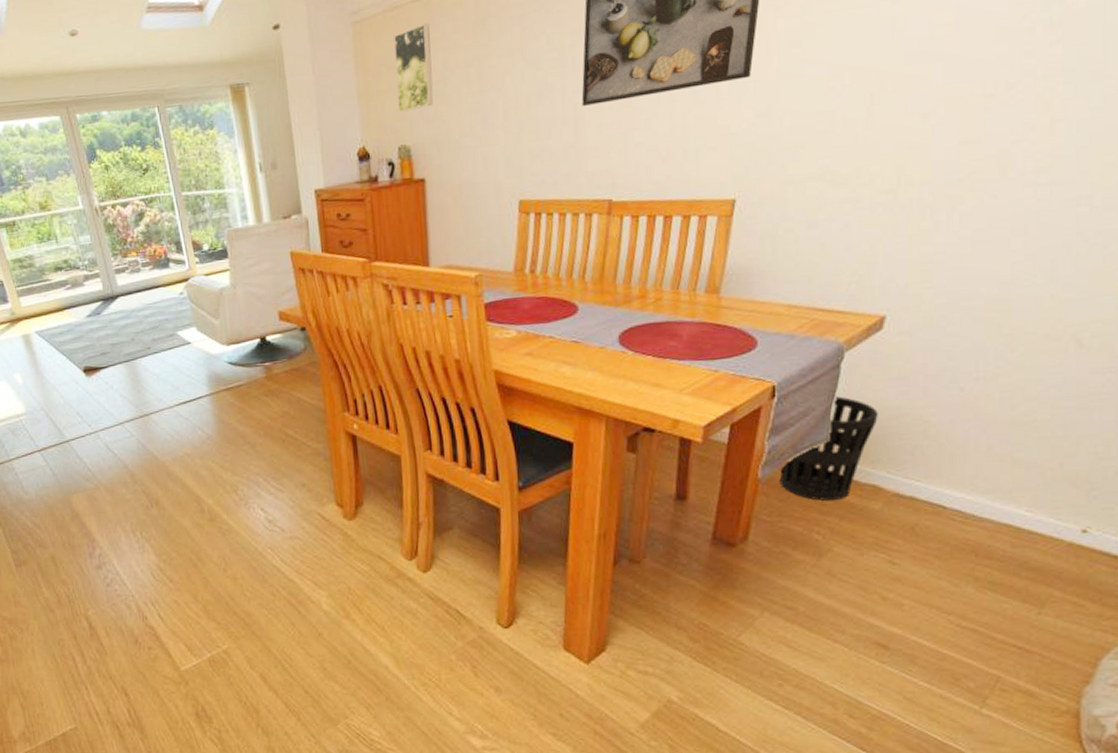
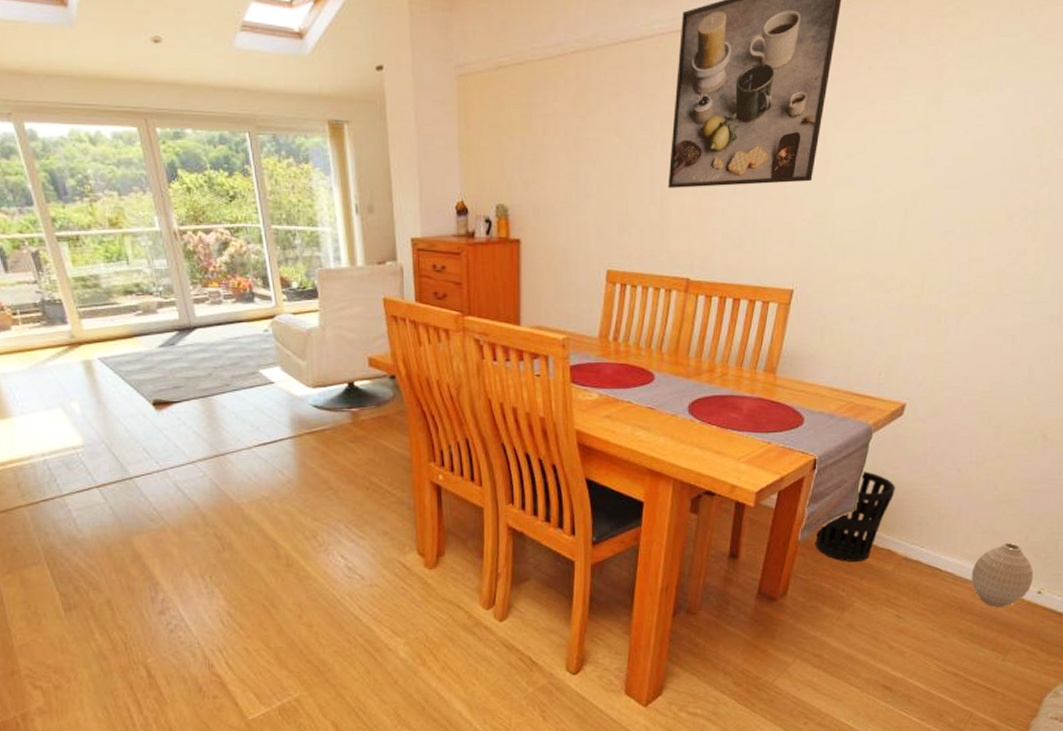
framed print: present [394,23,434,112] -> none [497,87,532,171]
vase: none [987,471,1075,550] -> present [971,542,1034,607]

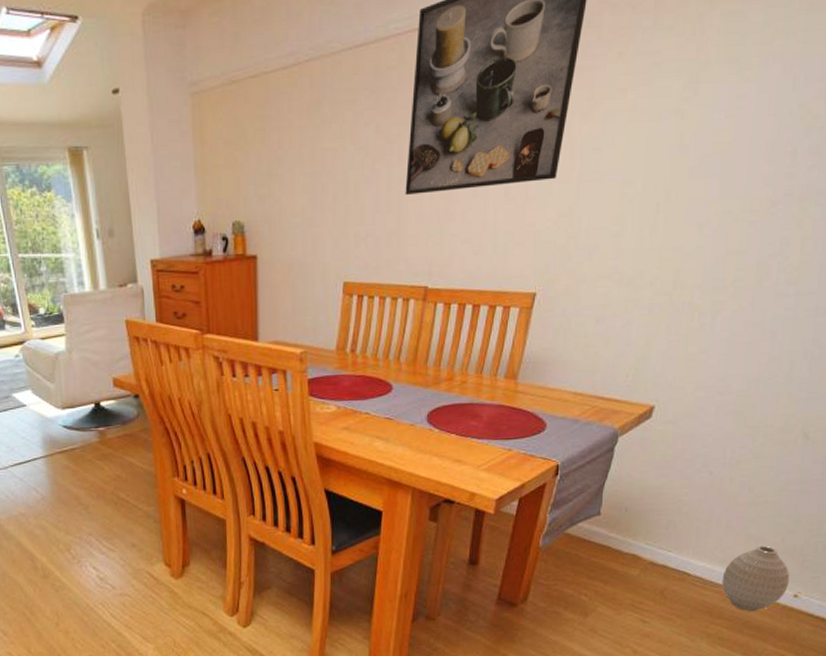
wastebasket: present [815,470,895,562] -> none [557,475,642,567]

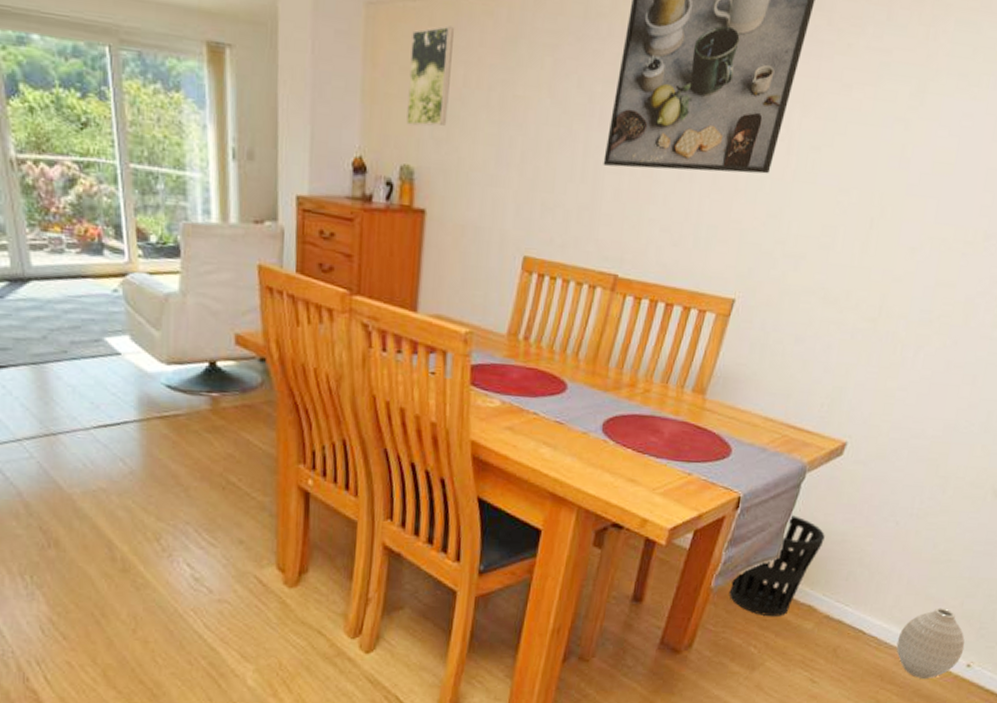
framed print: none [232,100,268,188] -> present [406,25,454,126]
wastebasket: none [557,475,642,567] -> present [729,514,825,616]

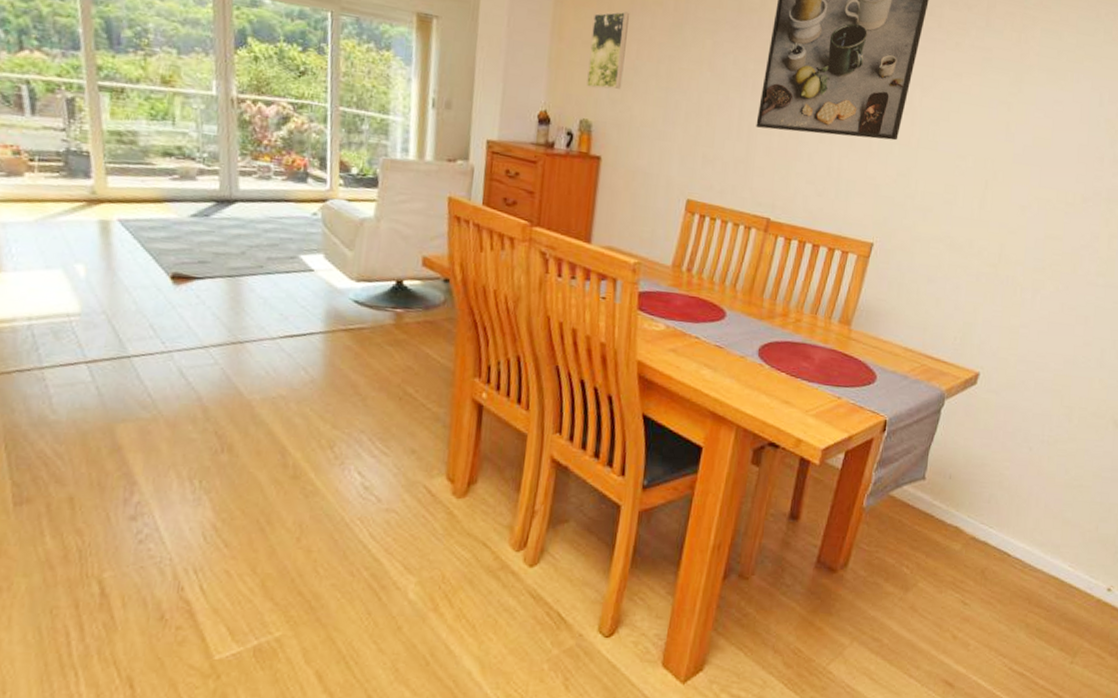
wastebasket: present [729,514,825,616] -> none [880,437,966,537]
vase: present [896,607,965,678] -> none [1040,531,1104,602]

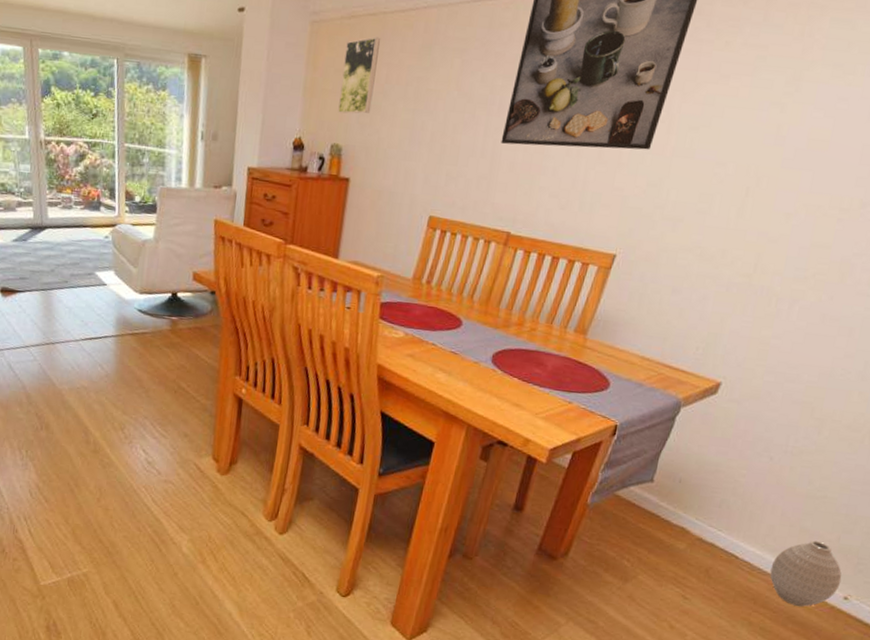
vase: none [1040,531,1104,602] -> present [769,540,842,607]

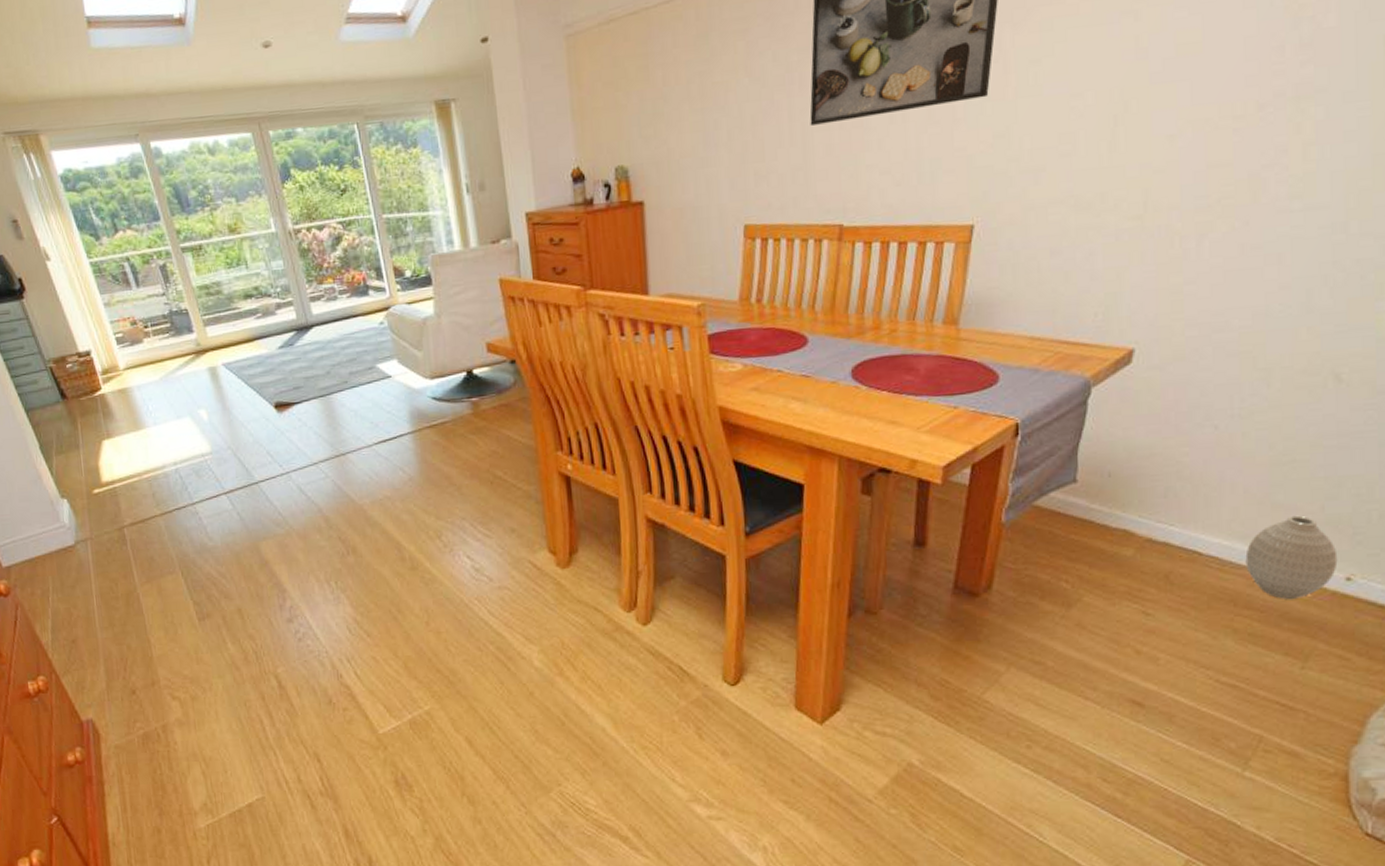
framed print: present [338,37,380,114] -> none [610,37,653,131]

